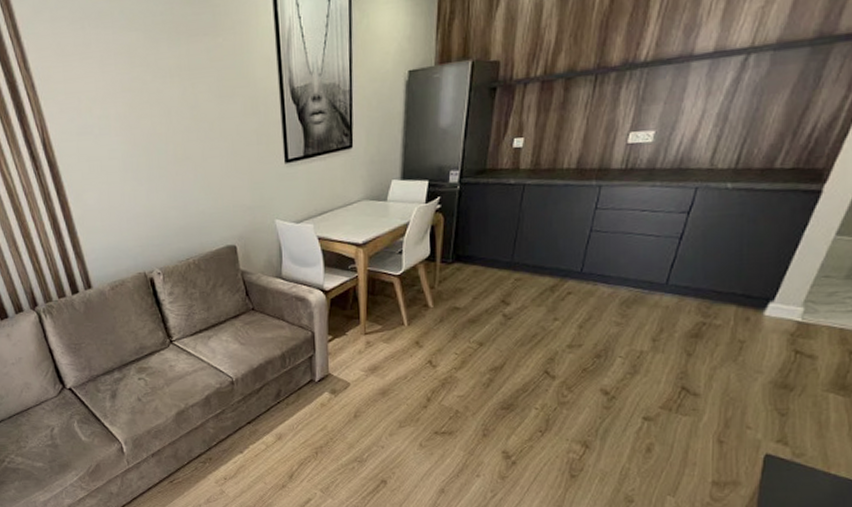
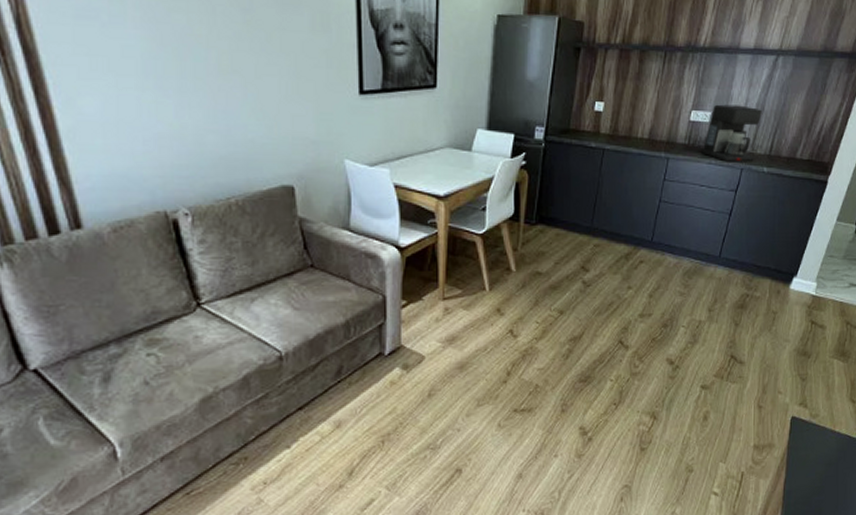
coffee maker: none [643,117,725,183] -> present [702,104,762,163]

